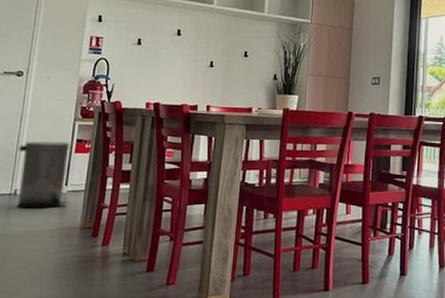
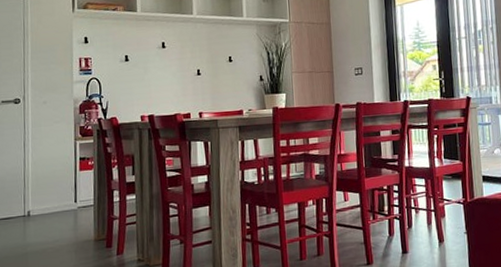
pedal bin: present [17,141,70,209] -> none [26,161,80,228]

